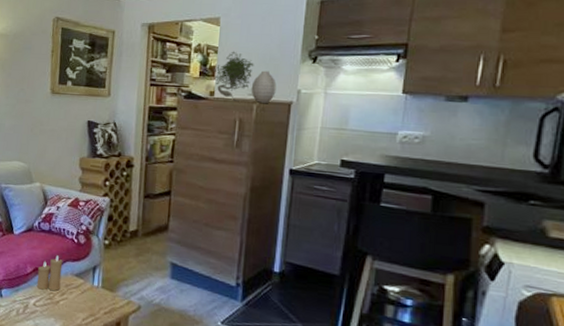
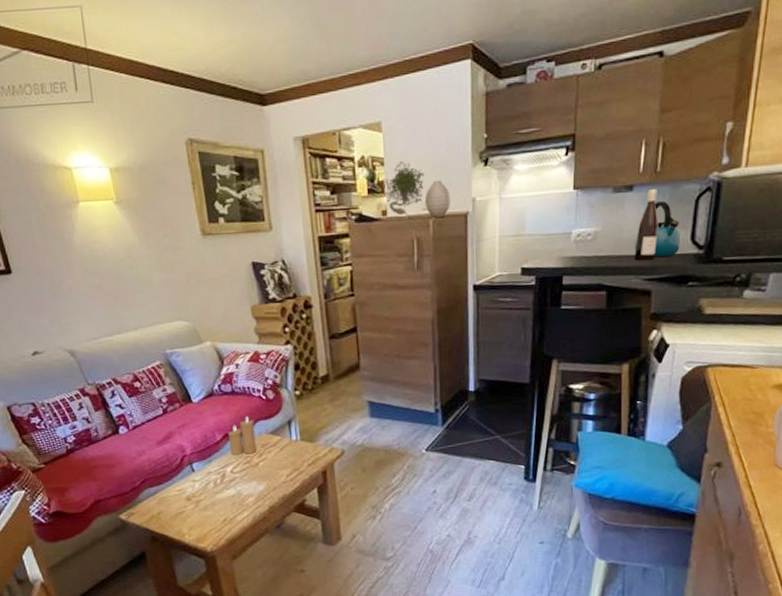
bottle: none [465,102,496,173] -> present [634,189,659,262]
kettle: none [466,115,523,173] -> present [634,201,682,259]

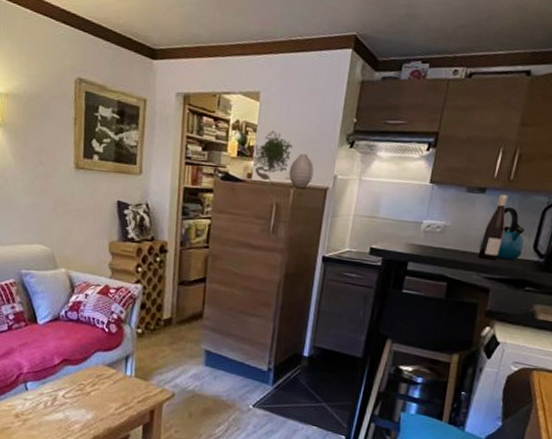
candle: present [228,416,257,455] -> none [65,345,93,383]

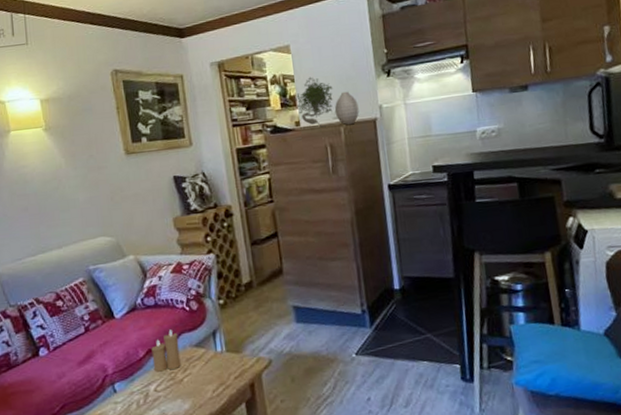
candle: none [65,345,93,383] -> present [151,329,181,372]
bottle: present [477,194,508,261] -> none [538,87,560,153]
kettle: present [479,207,526,262] -> none [536,97,582,149]

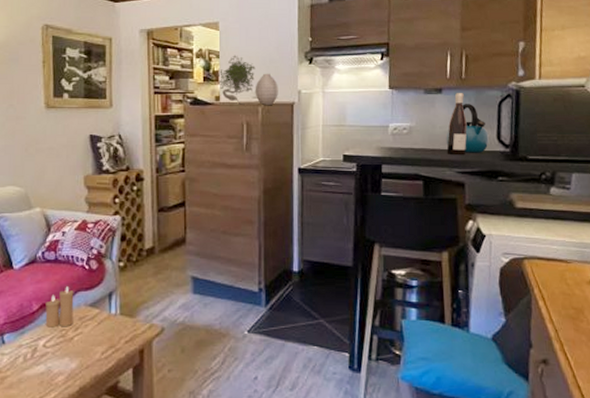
kettle: none [536,97,582,149] -> present [446,104,489,154]
bottle: none [538,87,560,153] -> present [446,93,468,156]

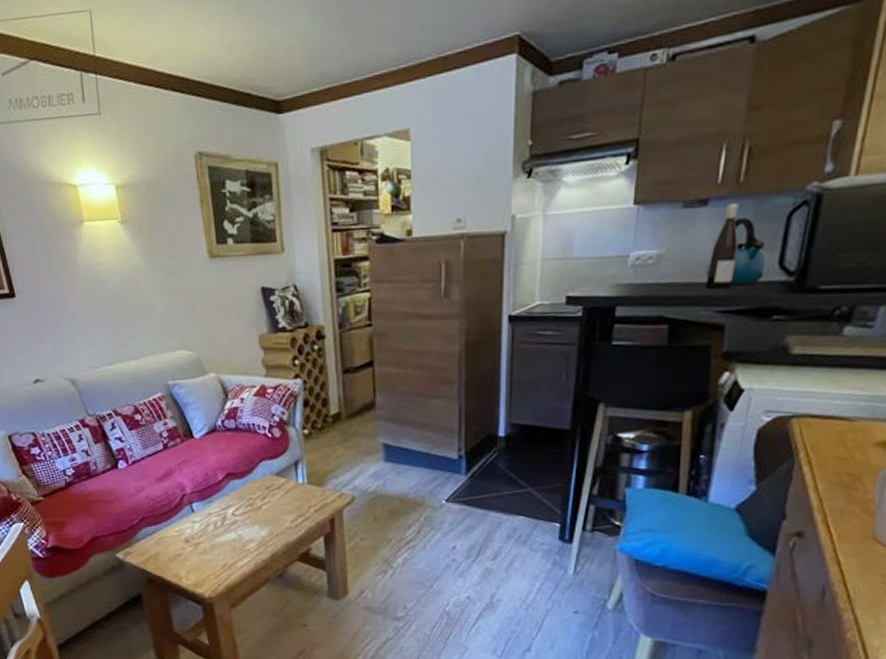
candle: present [45,286,74,328] -> none [230,455,260,497]
plant: present [217,55,256,105] -> none [408,173,457,239]
vase: present [255,73,278,106] -> none [456,194,486,239]

